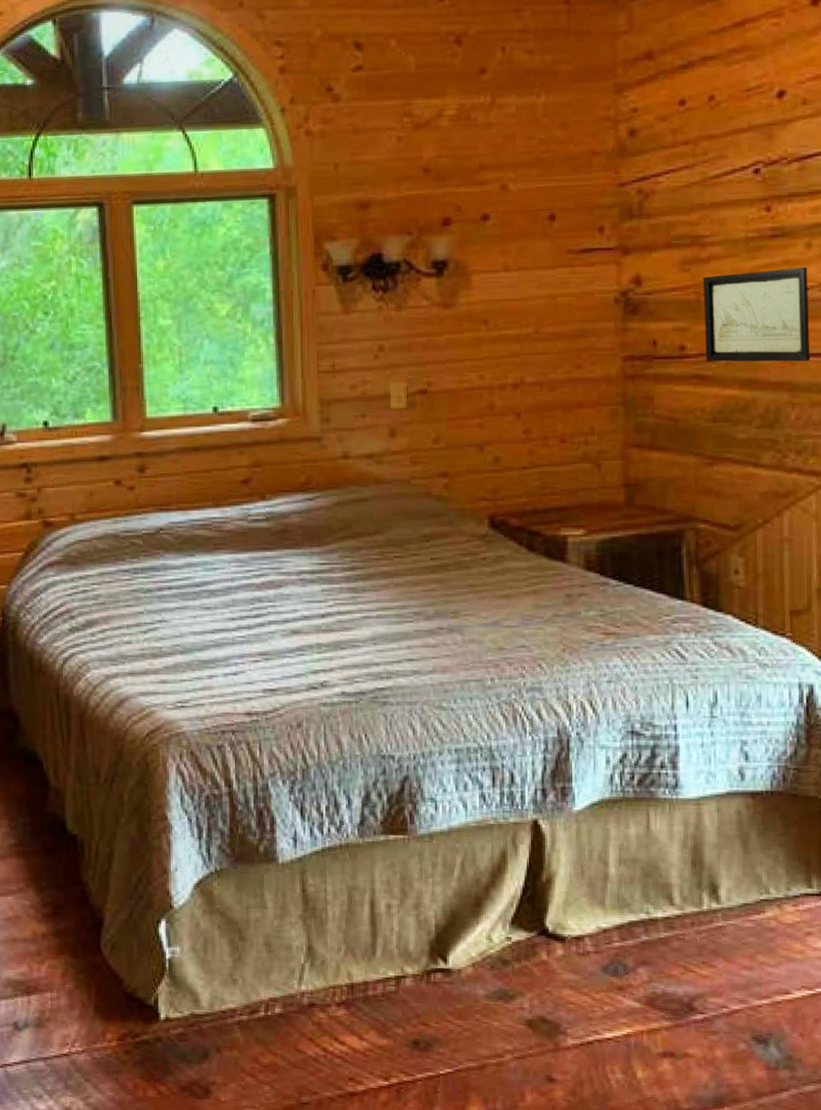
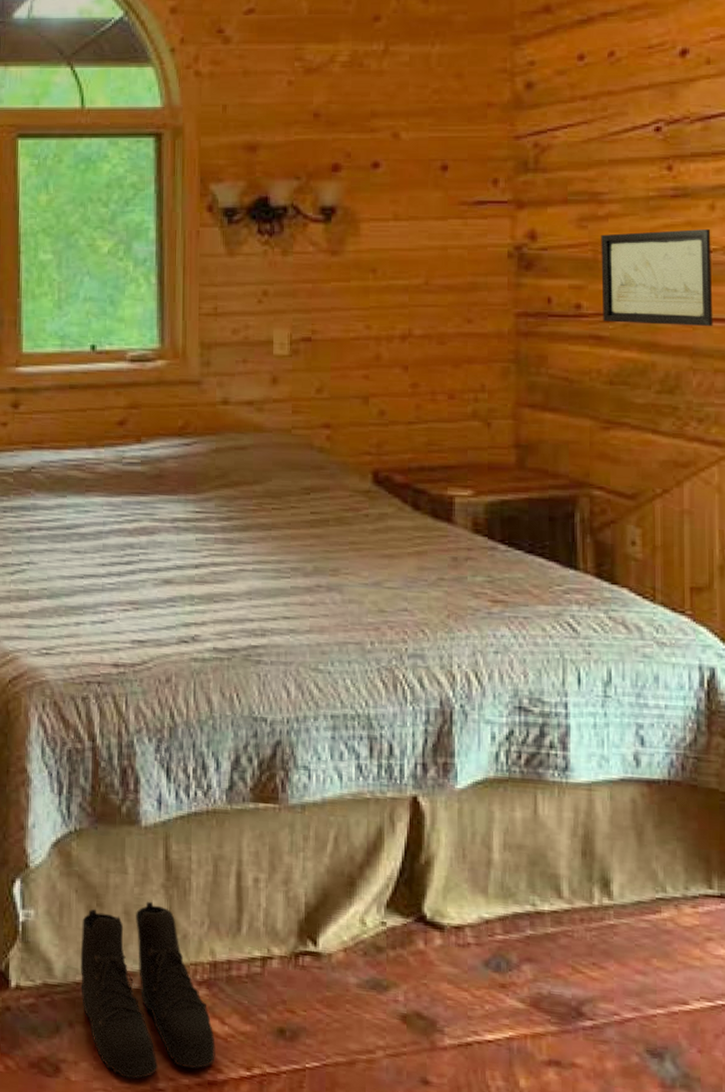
boots: none [225,932,355,1096] -> present [80,901,215,1079]

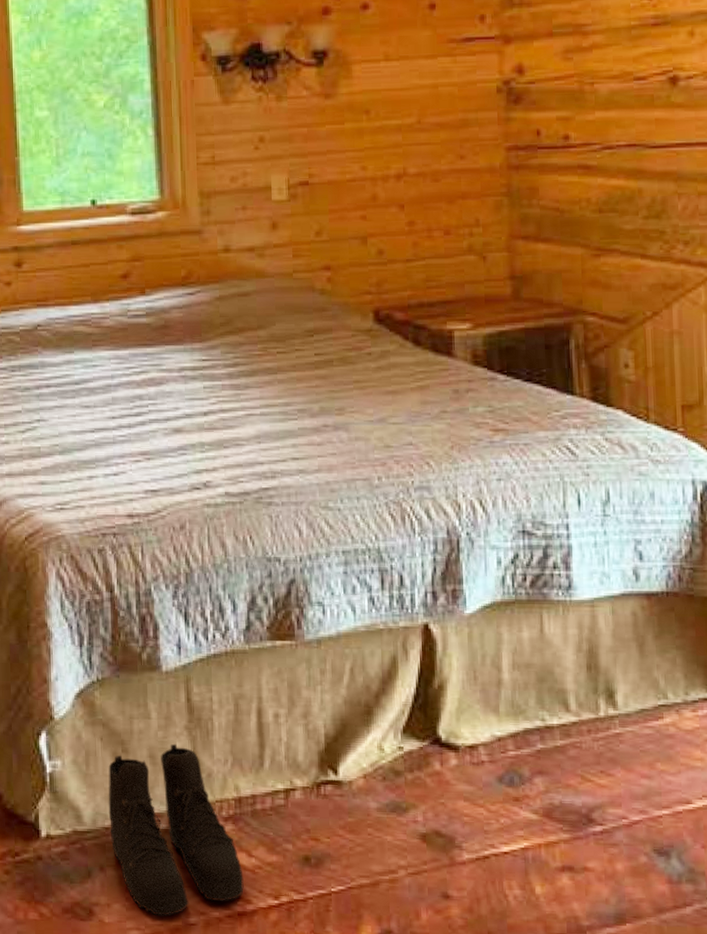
wall art: present [601,228,713,326] -> none [586,55,696,152]

